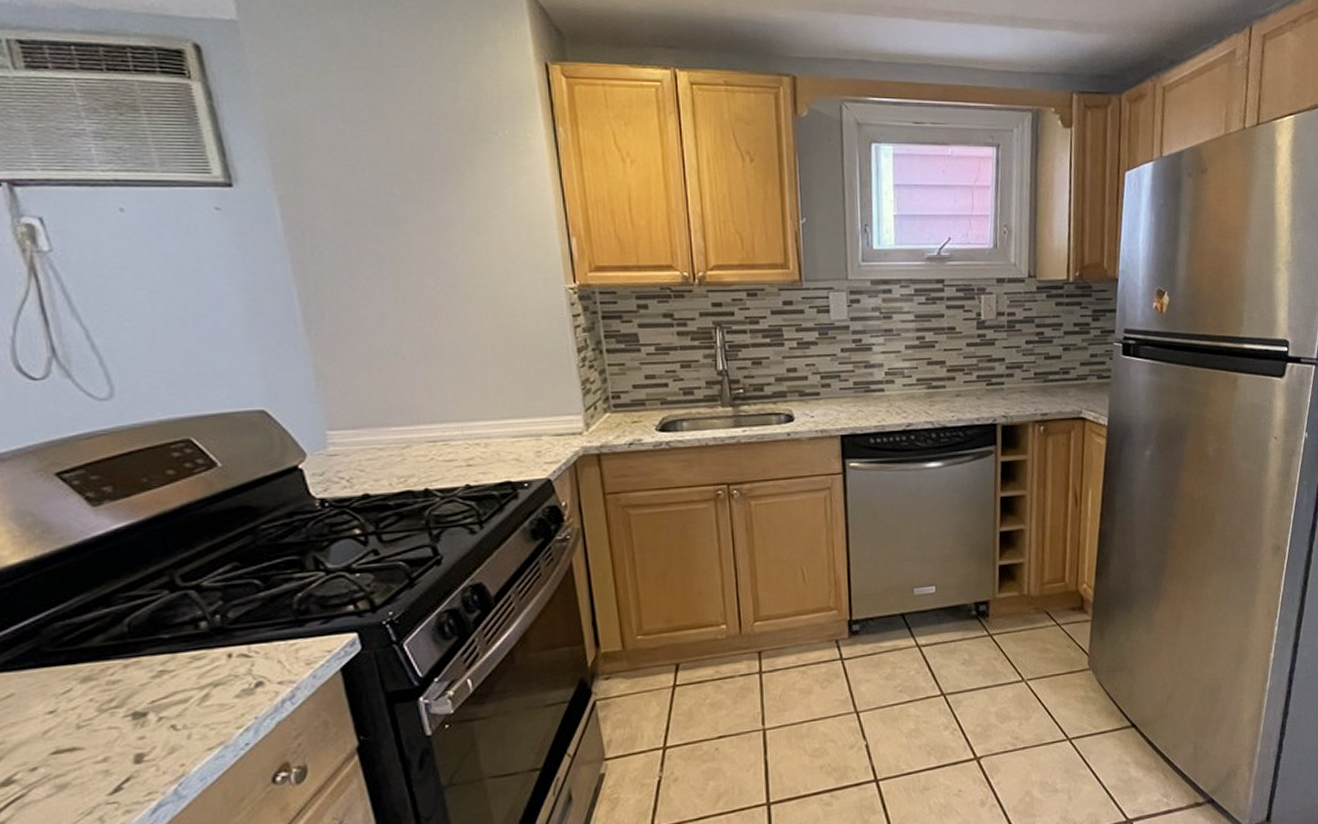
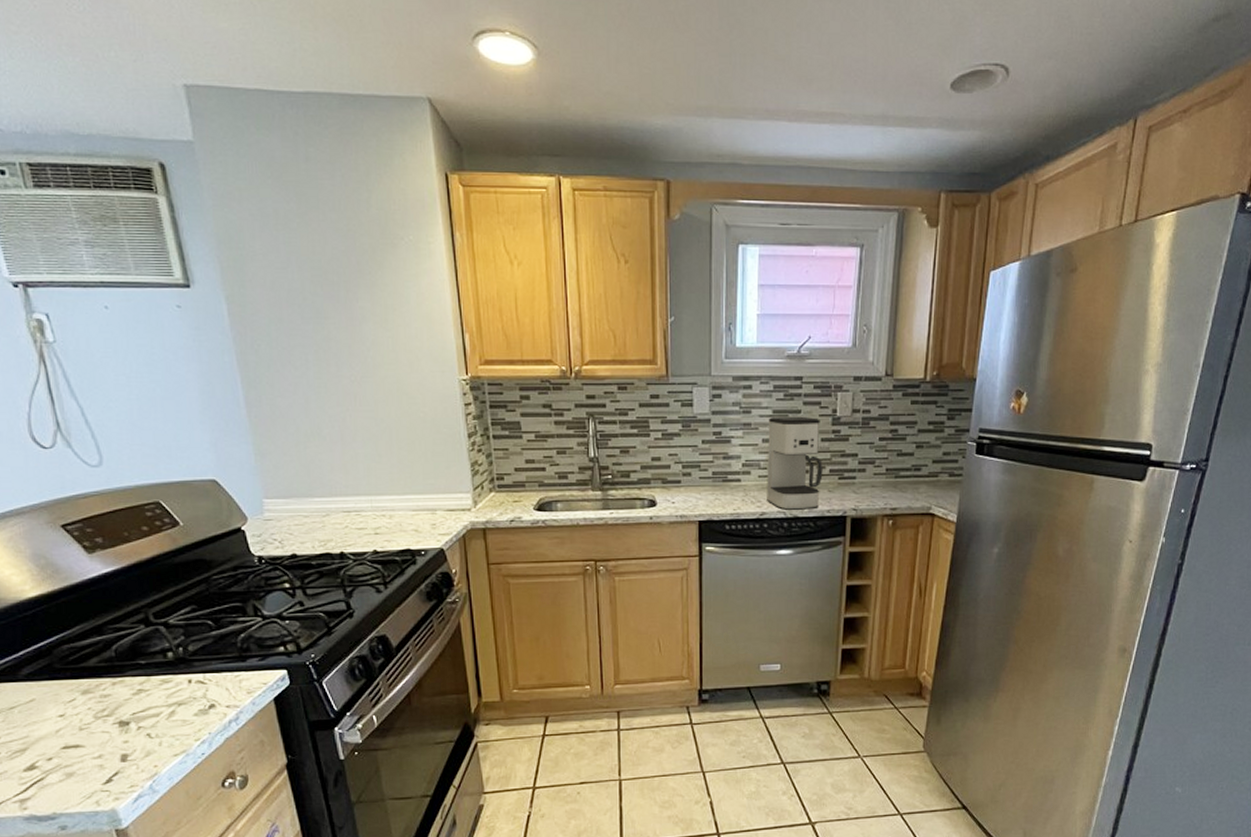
coffee maker: none [911,320,970,420] -> present [767,416,823,510]

